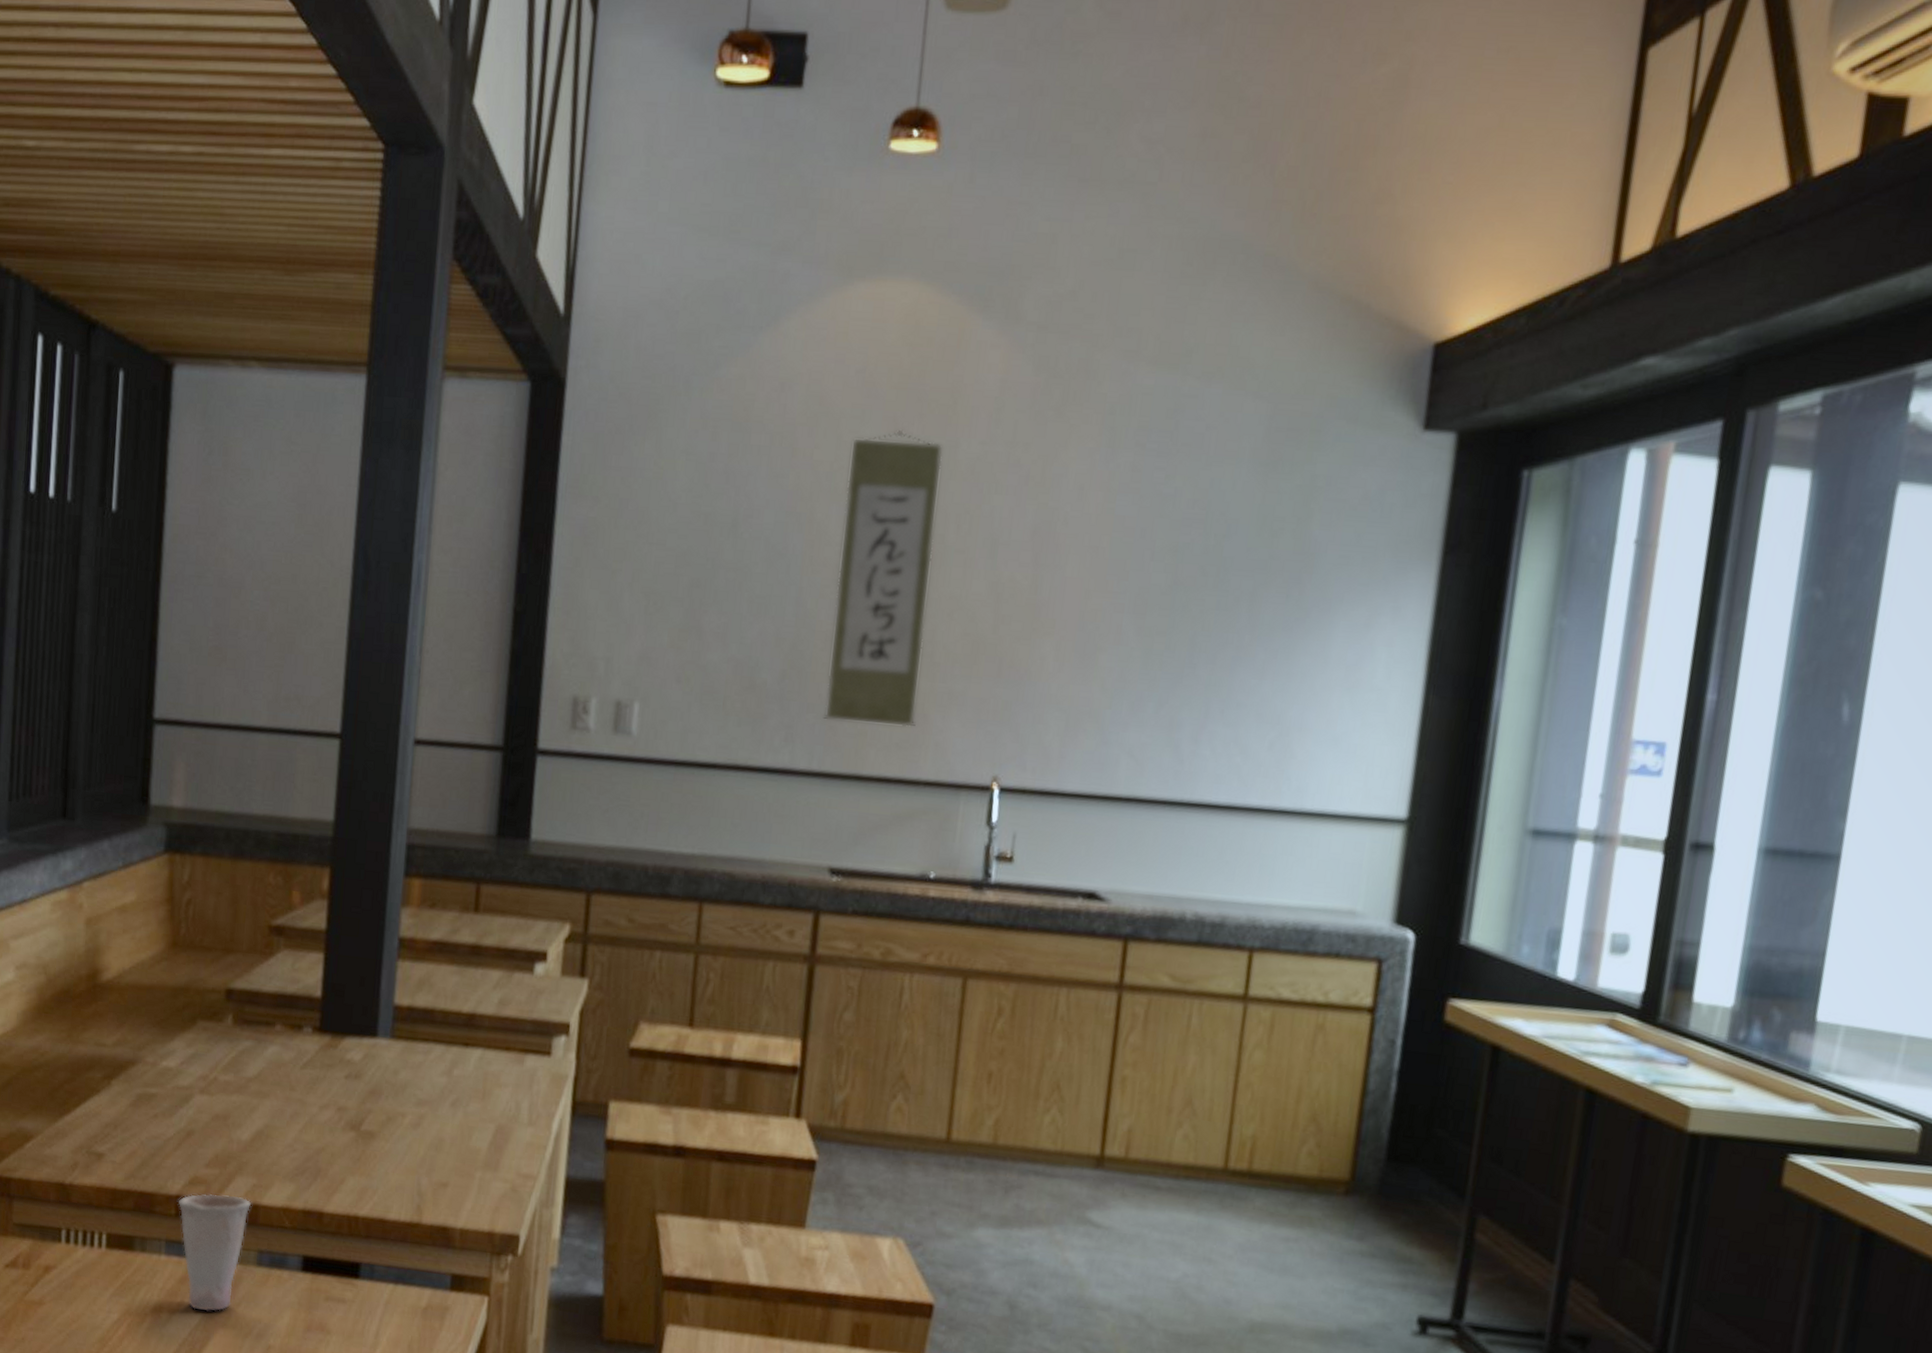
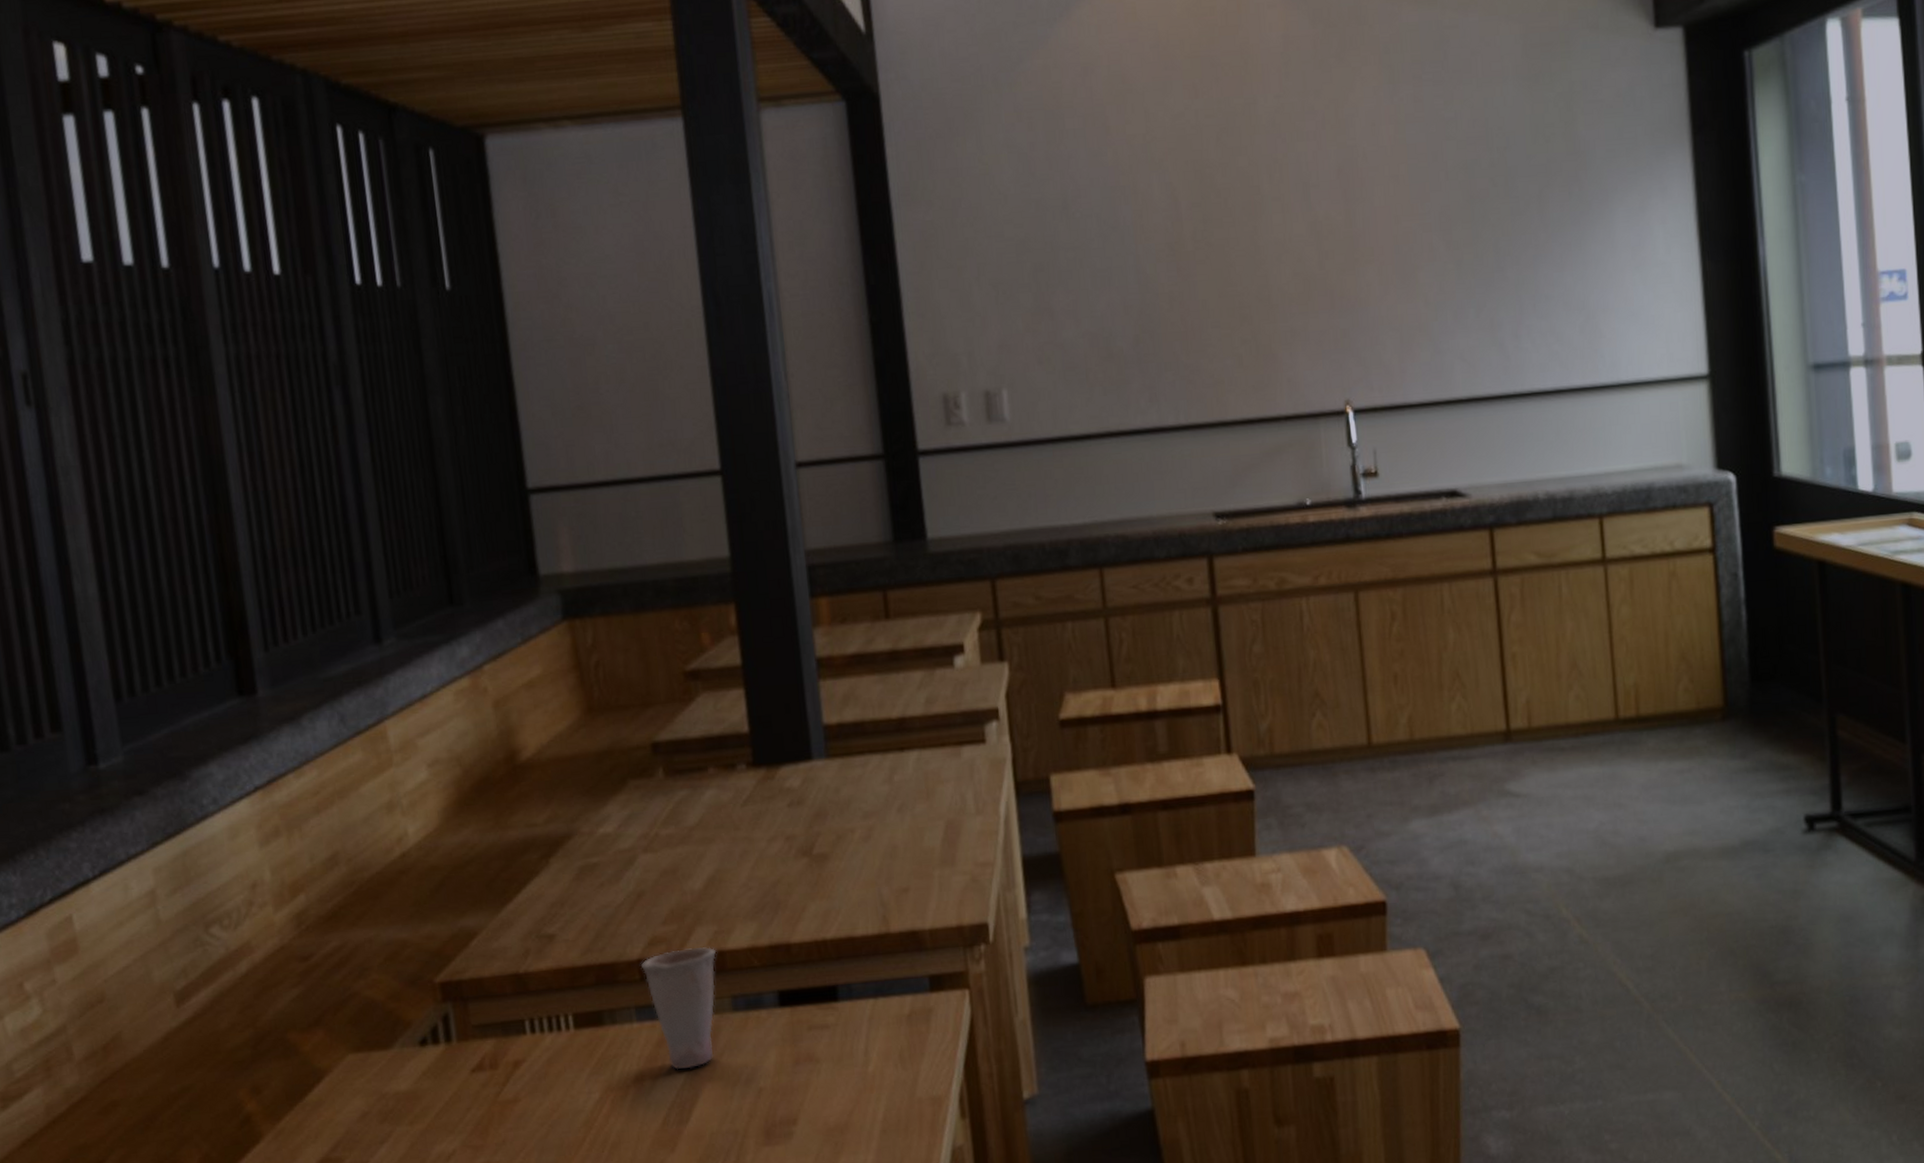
wall scroll: present [823,431,943,727] -> none [1158,96,1267,375]

